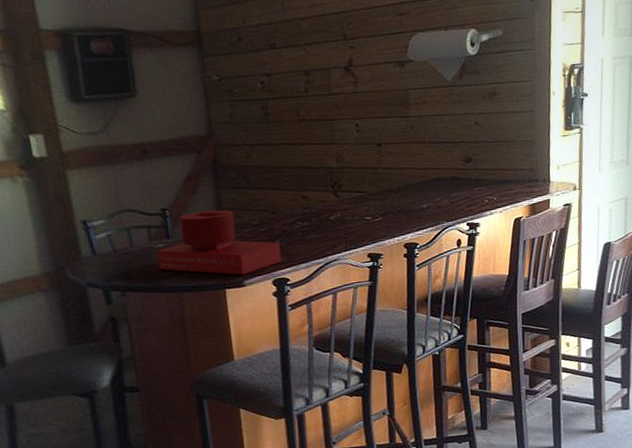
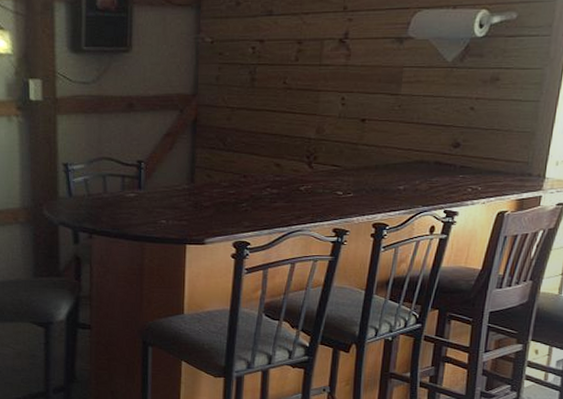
ashtray: present [156,210,282,275] -> none [126,167,246,233]

